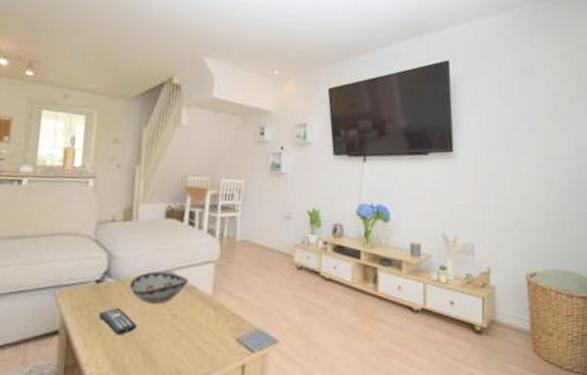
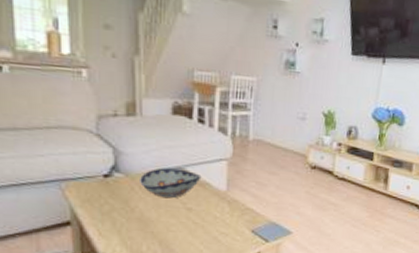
remote control: present [99,307,138,336] -> none [111,201,152,227]

